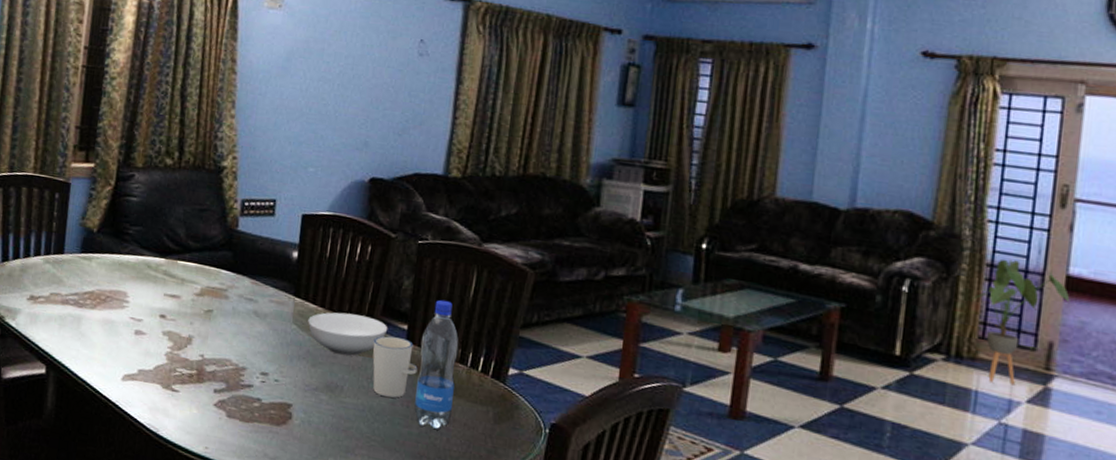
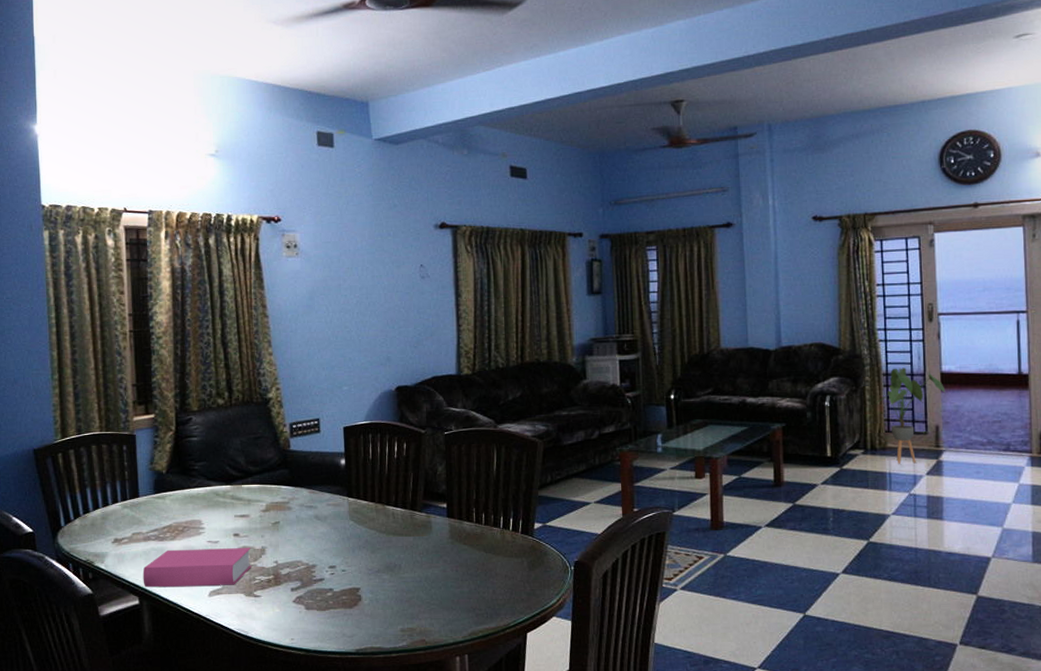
book: none [53,318,176,373] -> present [142,548,252,588]
bowl: present [308,312,388,357] -> none [362,502,431,539]
cup: present [373,336,418,398] -> none [420,514,460,567]
bottle: present [414,299,459,430] -> none [459,477,493,585]

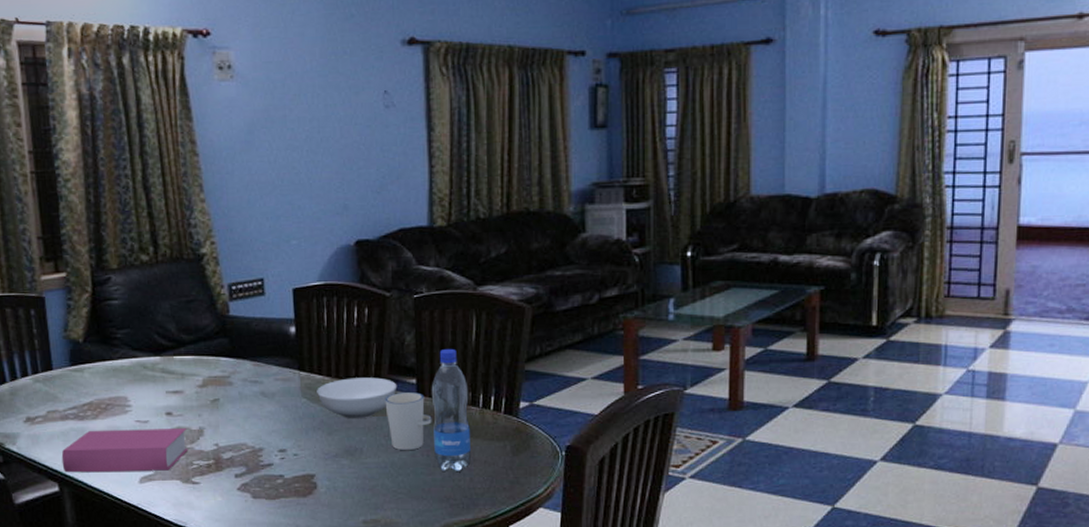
bowl: none [362,502,431,539] -> present [317,377,397,420]
cup: none [420,514,460,567] -> present [385,391,432,451]
bottle: none [459,477,493,585] -> present [431,348,471,472]
house plant: present [876,367,946,464] -> none [936,219,1022,335]

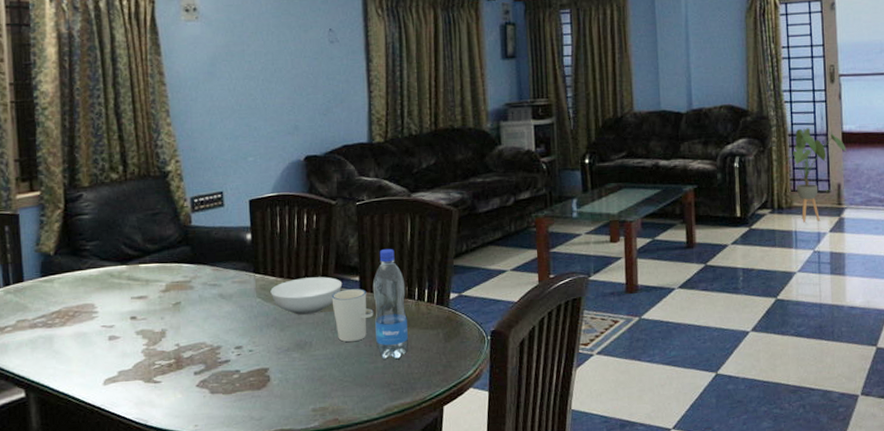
book: present [61,428,189,473] -> none [29,331,151,379]
house plant: none [936,219,1022,335] -> present [782,128,847,222]

